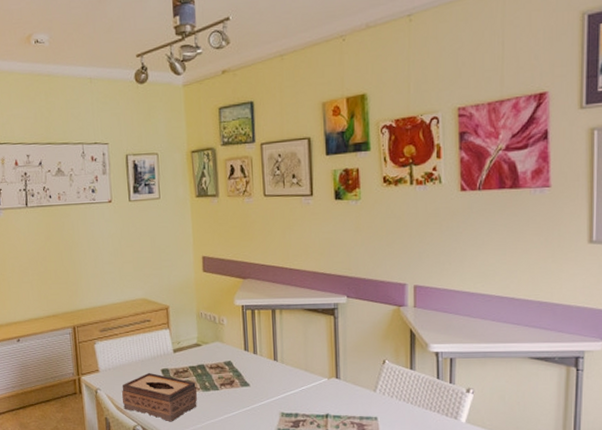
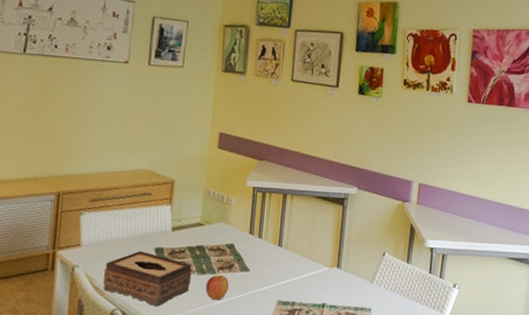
apple: none [211,391,232,415] -> present [205,275,229,300]

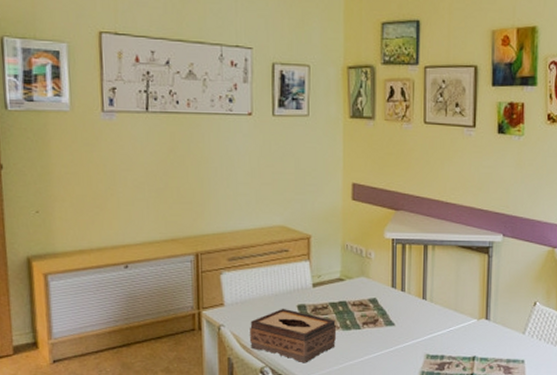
apple: present [205,275,229,300] -> none [352,331,374,356]

